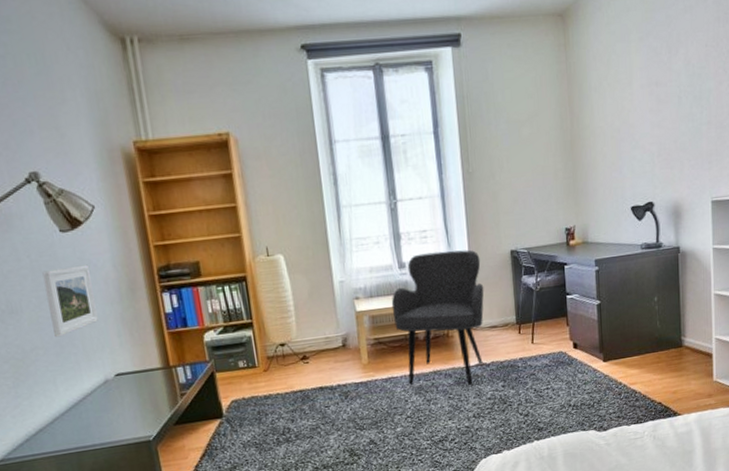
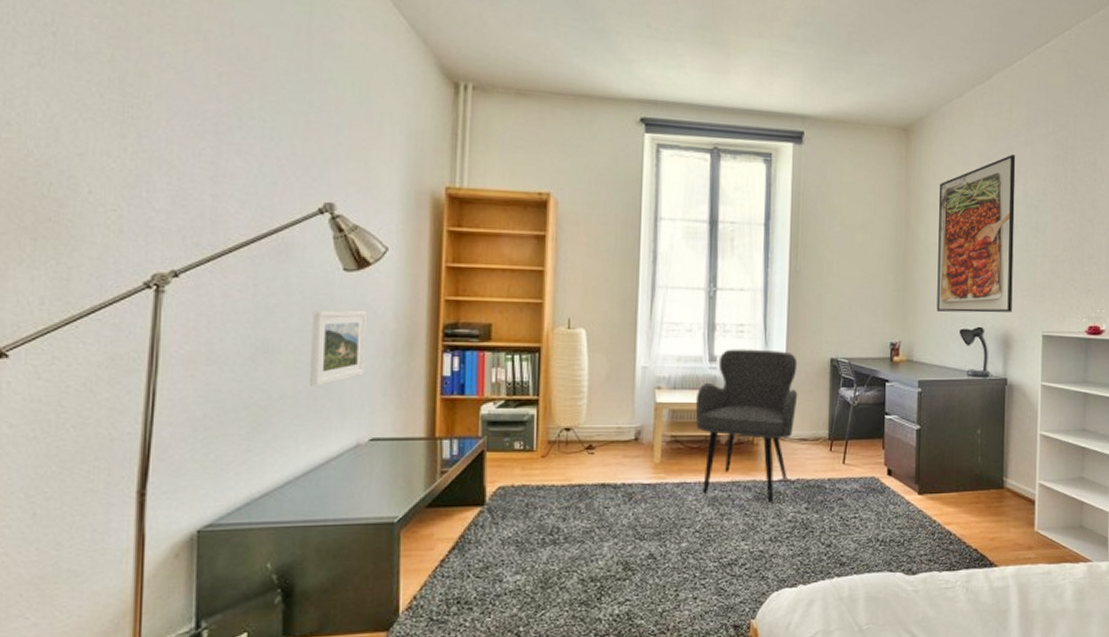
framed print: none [600,24,680,192] -> present [937,155,1016,313]

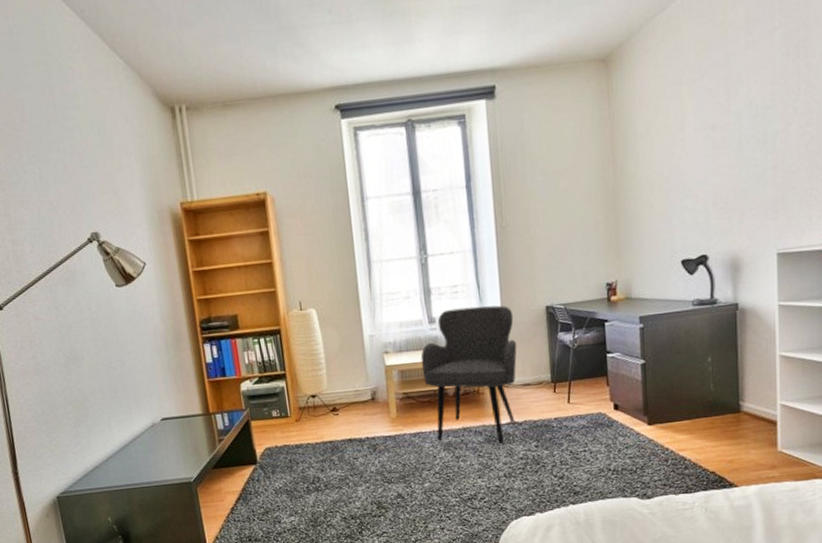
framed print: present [310,309,367,387] -> none [100,316,147,383]
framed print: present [937,155,1016,313] -> none [647,62,740,245]

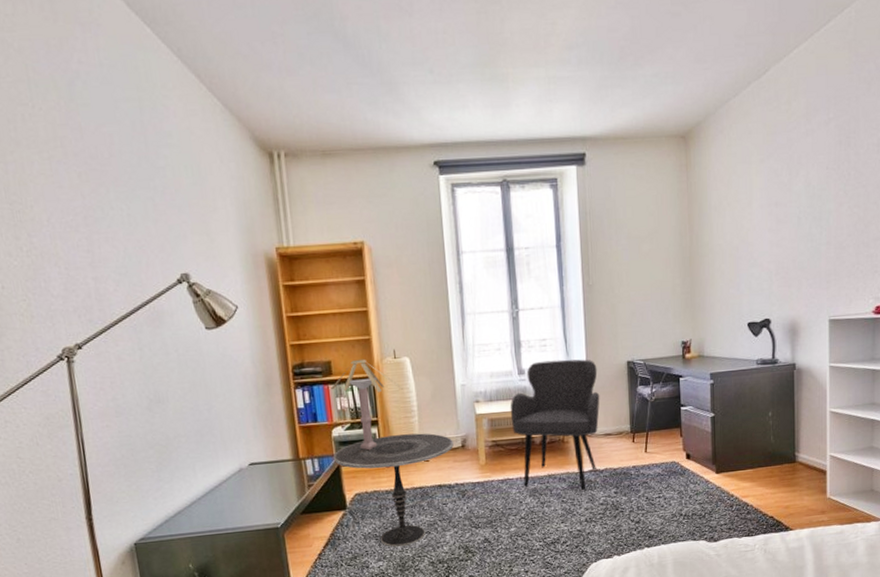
table lamp: none [238,311,310,405] -> present [330,359,403,451]
side table: none [243,386,363,502] -> present [334,433,454,547]

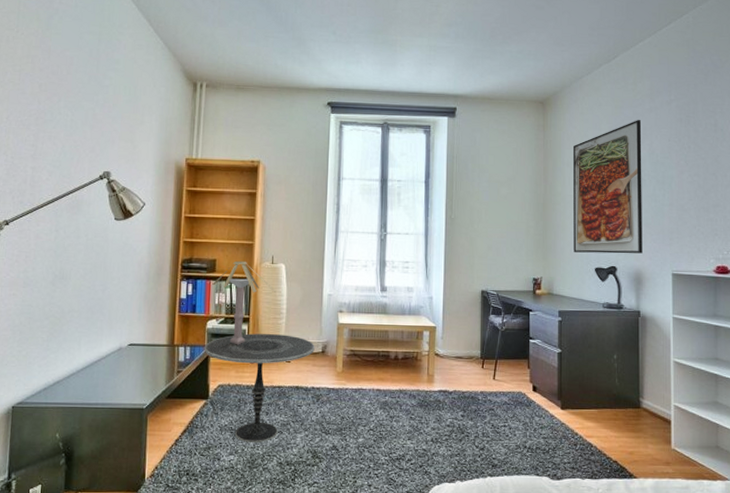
armchair: present [510,359,600,490] -> none [370,281,454,409]
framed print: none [720,147,798,308] -> present [572,120,643,254]

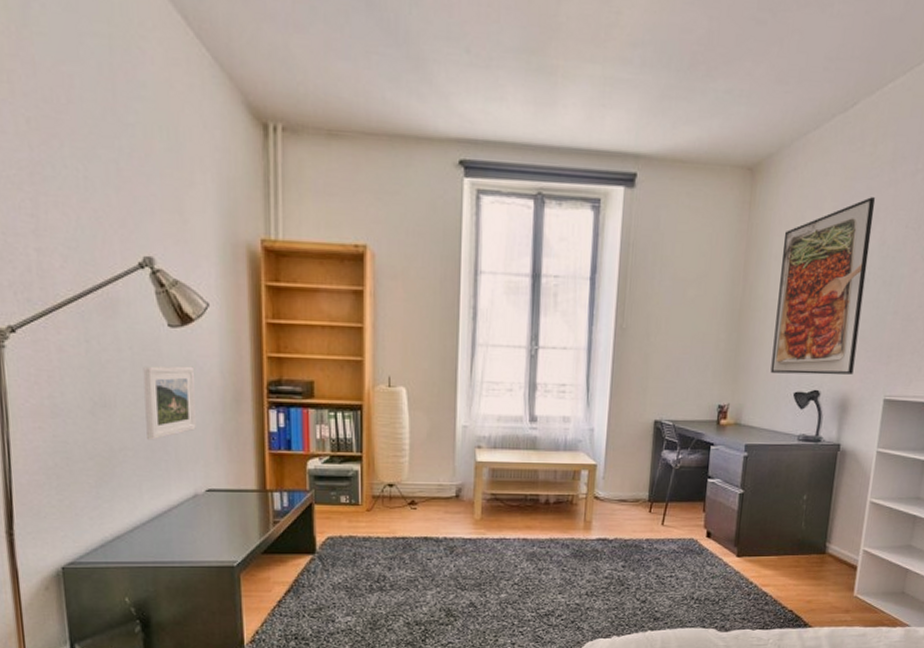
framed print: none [89,248,129,305] -> present [143,365,196,440]
side table: present [205,333,315,443] -> none [307,475,447,601]
table lamp: present [212,260,276,345] -> none [310,382,395,490]

